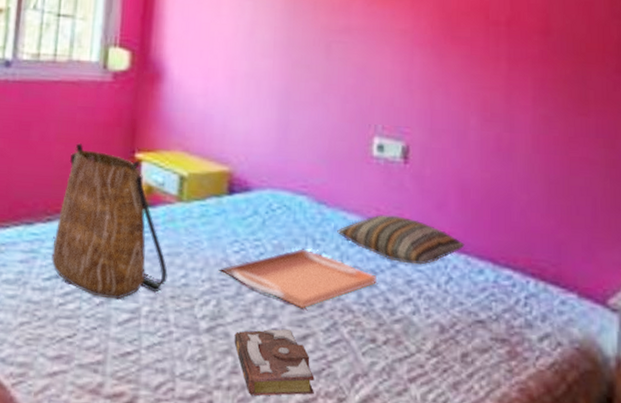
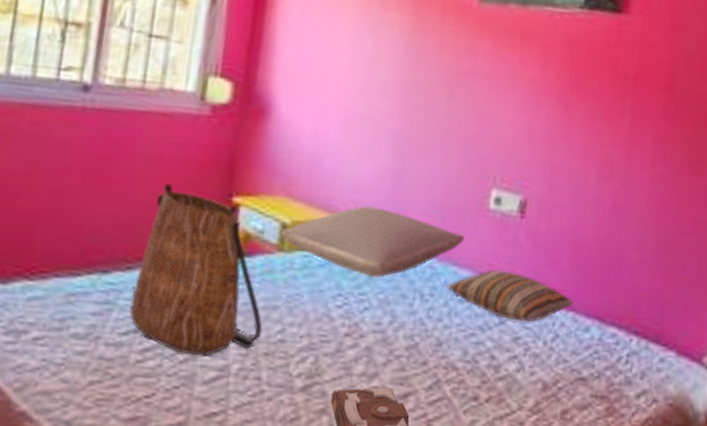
pillow: none [180,157,350,224] -> present [282,206,464,278]
serving tray: present [218,248,378,309] -> none [318,304,485,367]

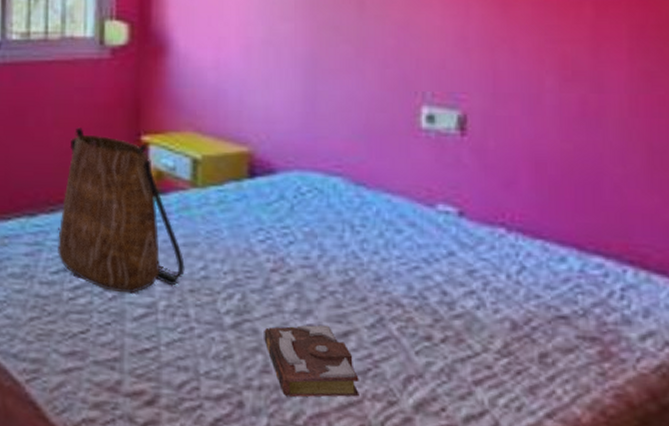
pillow: present [282,206,464,278] -> none [193,135,394,209]
pillow: present [447,270,574,322] -> none [380,196,541,253]

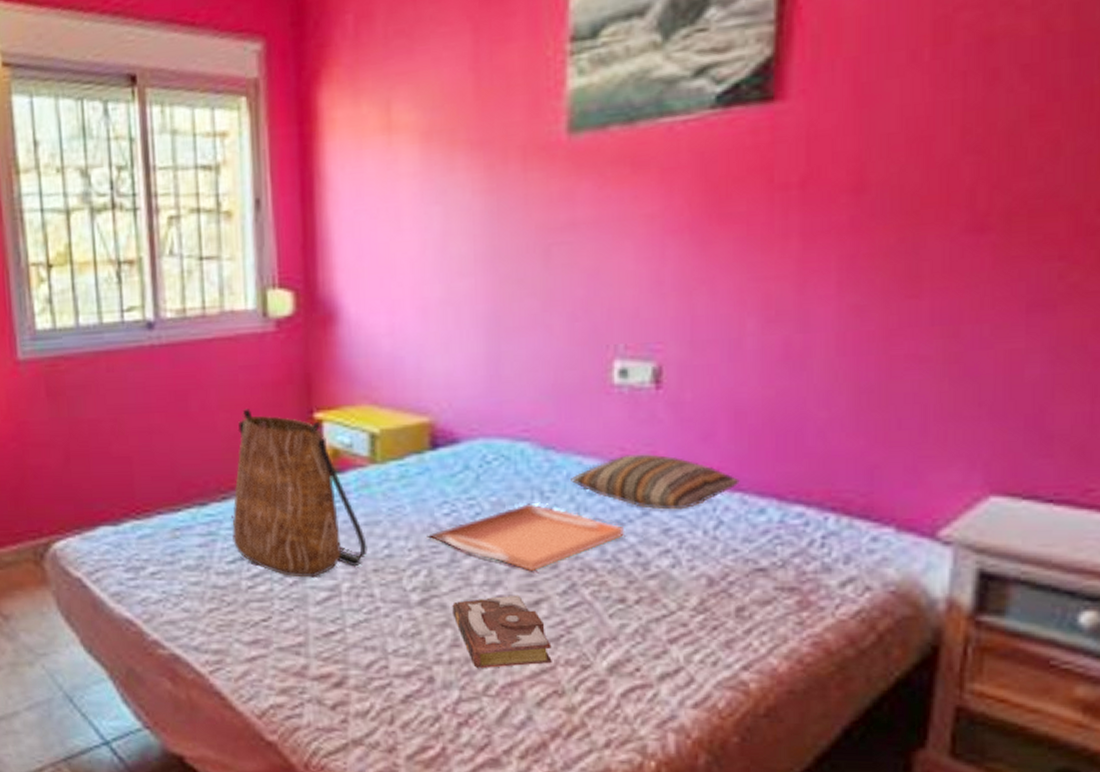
serving tray: none [242,236,432,304] -> present [427,503,625,572]
pillow: none [380,196,541,253] -> present [571,454,740,510]

